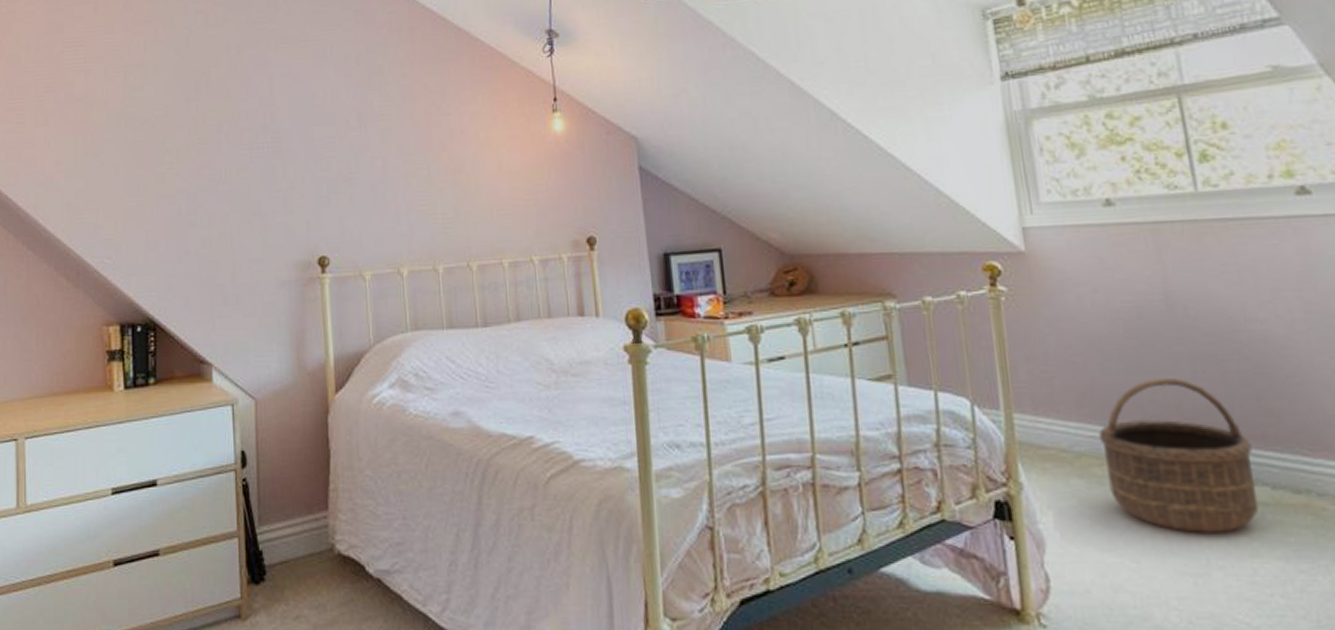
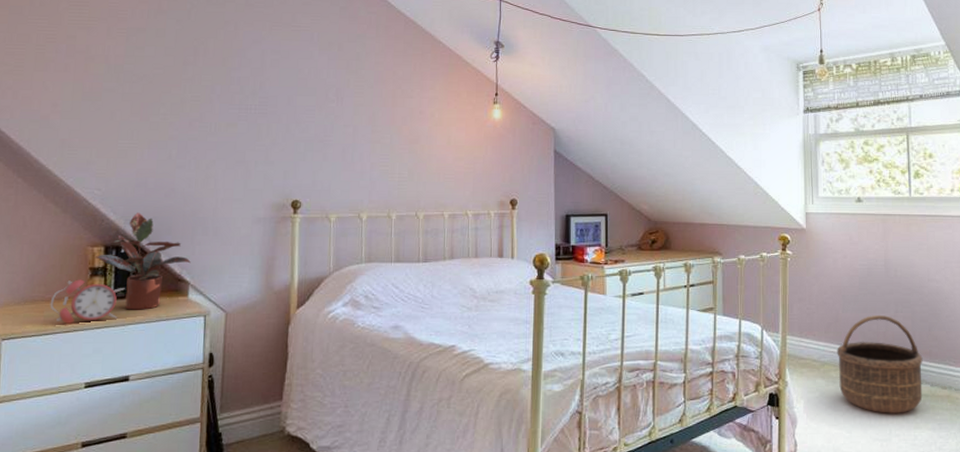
alarm clock: none [69,365,145,418] -> present [50,279,125,324]
potted plant: none [112,283,212,400] -> present [96,213,191,310]

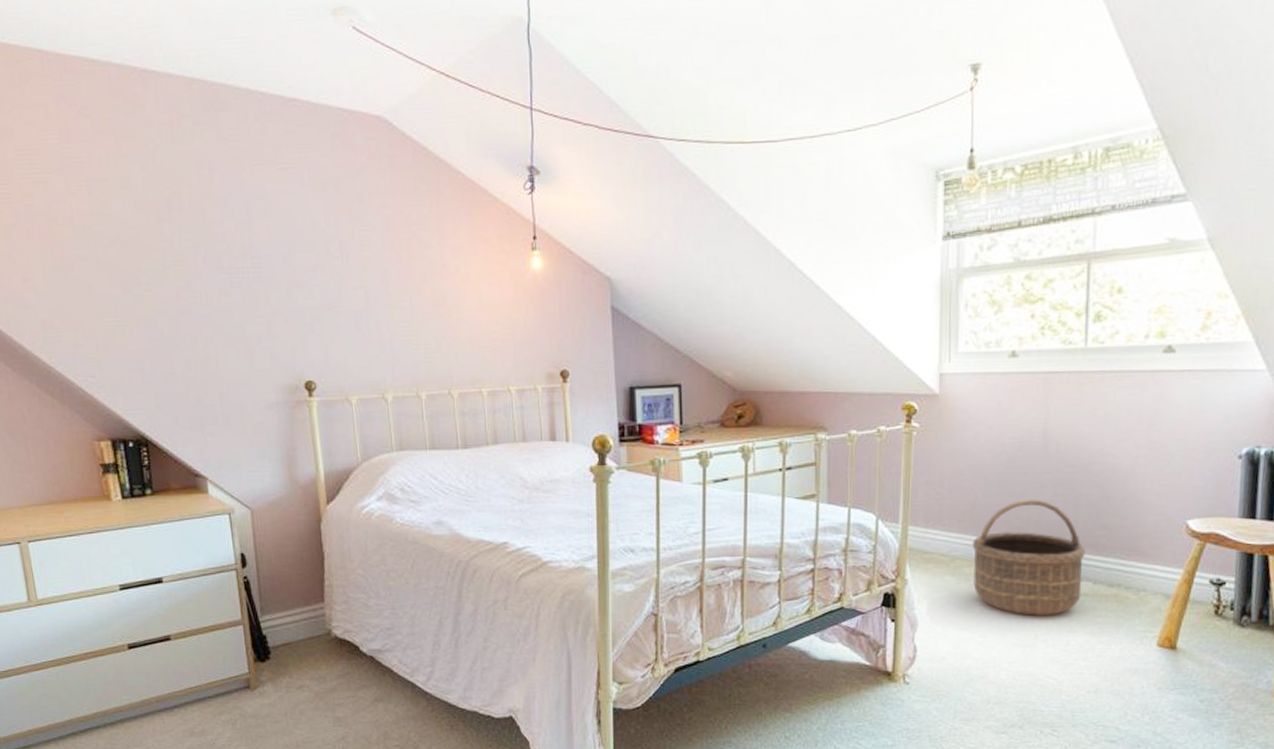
alarm clock: present [50,279,125,324] -> none [67,477,141,524]
potted plant: present [96,213,191,310] -> none [104,401,205,509]

